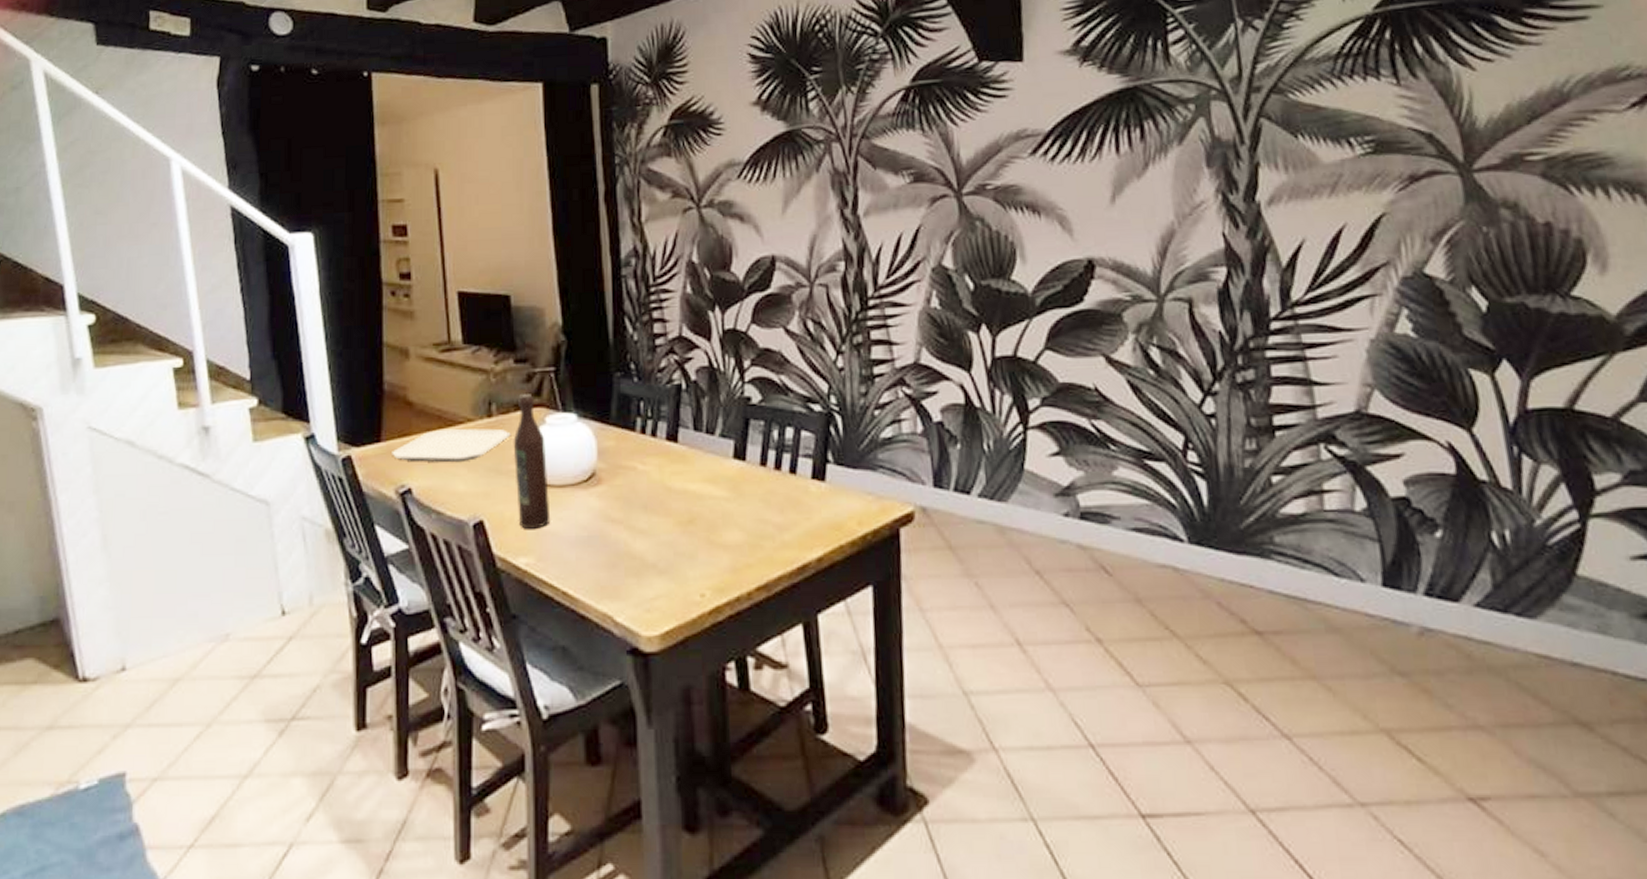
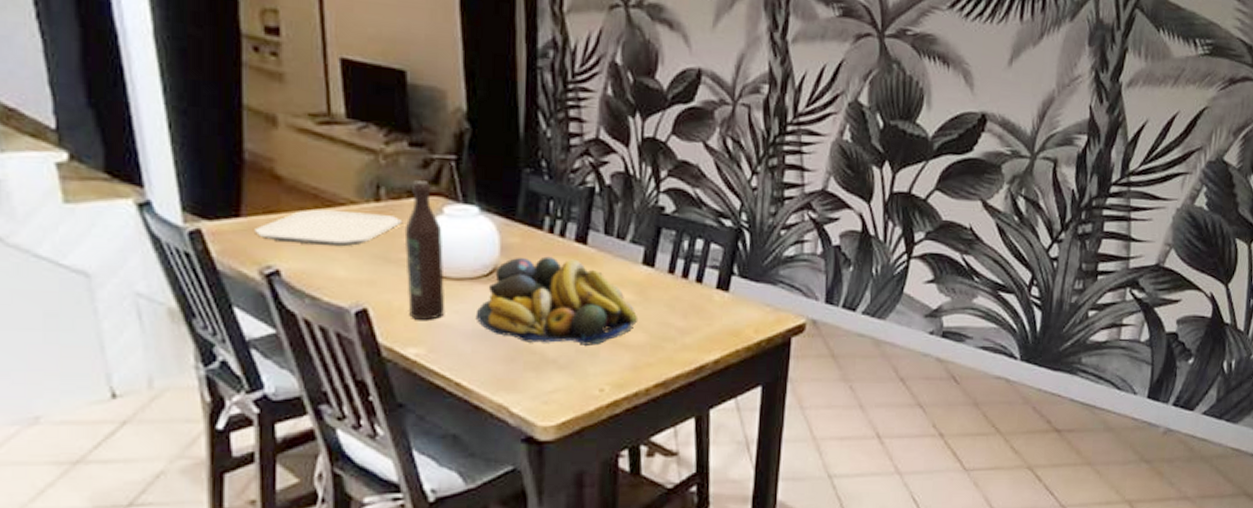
fruit bowl: none [578,457,733,547] -> present [475,256,637,346]

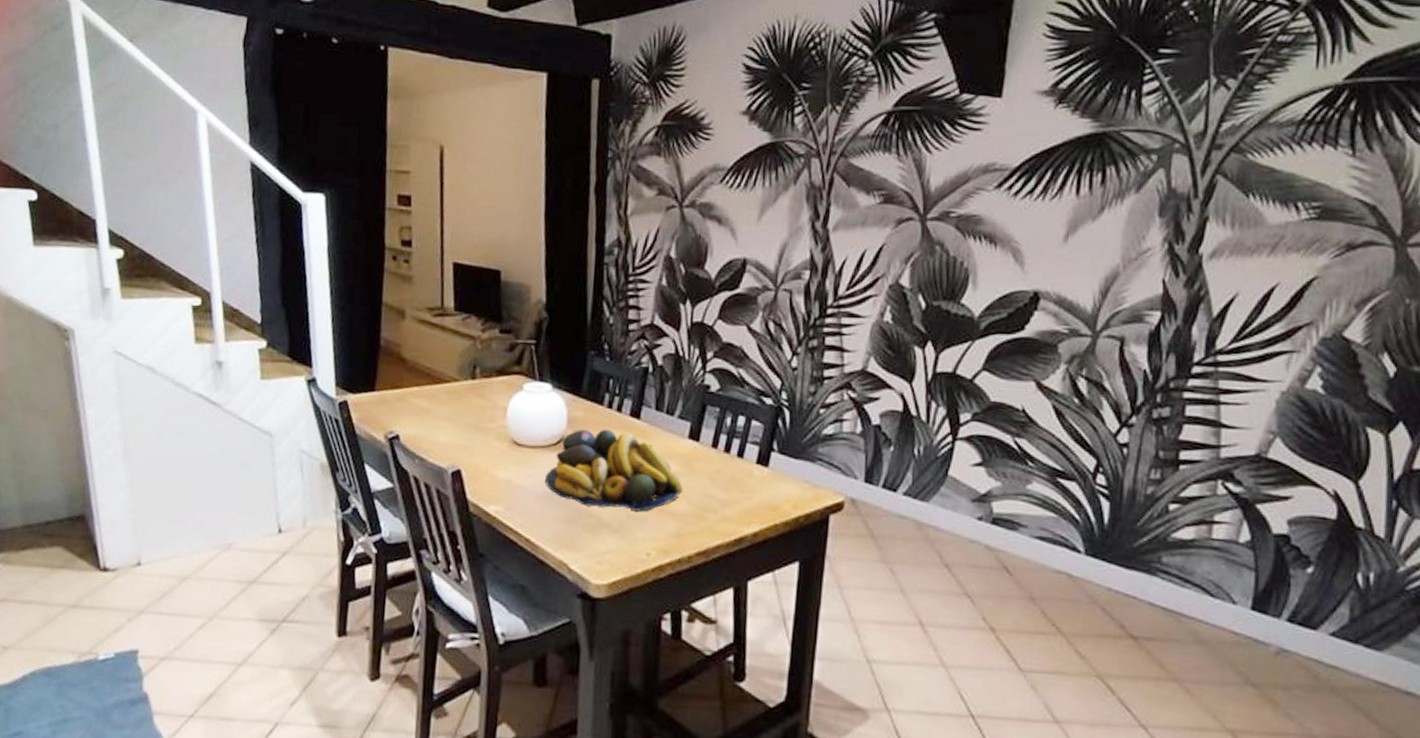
plate: present [255,209,403,247] -> none [383,385,492,417]
wine bottle: present [404,180,445,320] -> none [491,361,522,482]

